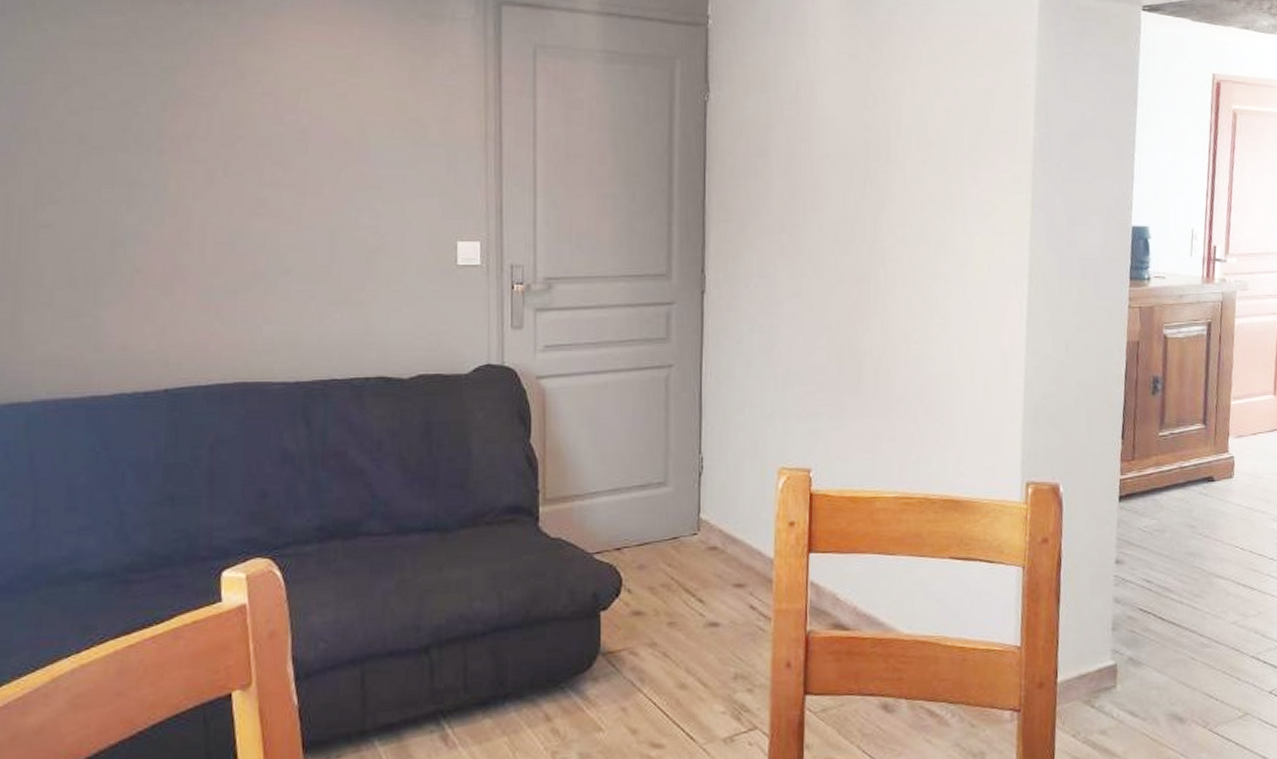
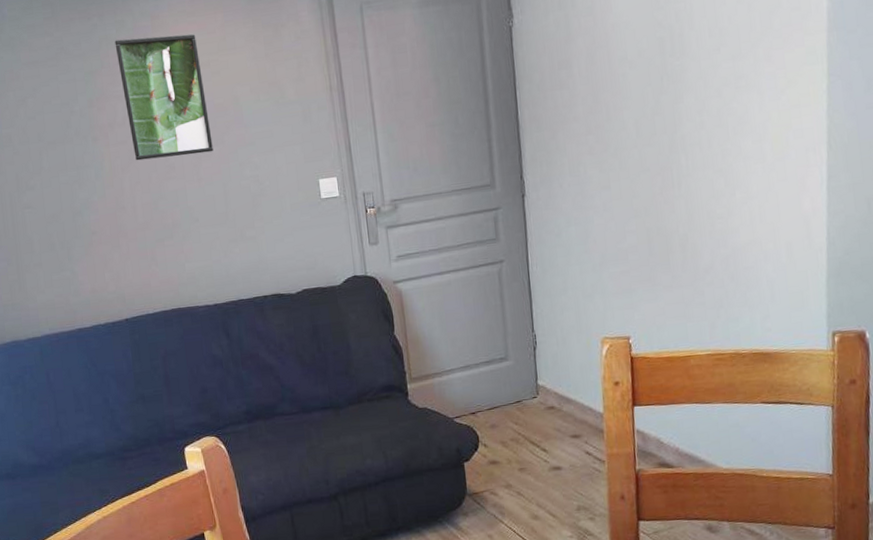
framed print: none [210,35,325,190] -> present [114,34,214,161]

